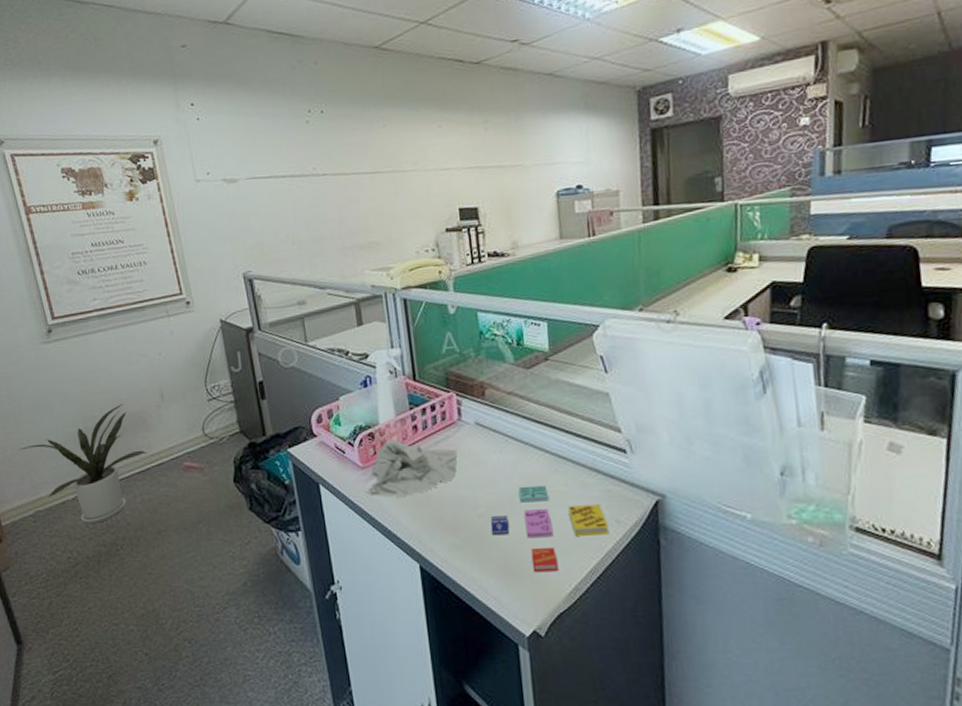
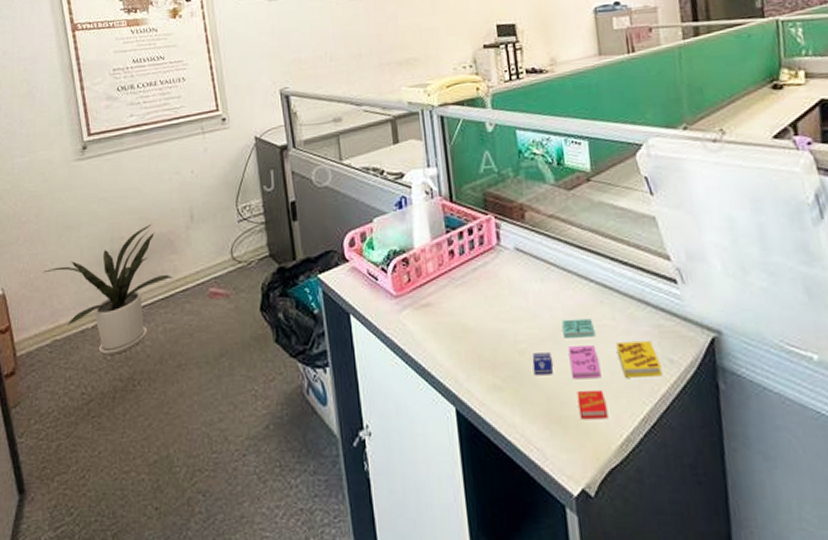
tissue: present [364,440,458,498] -> none [397,266,497,331]

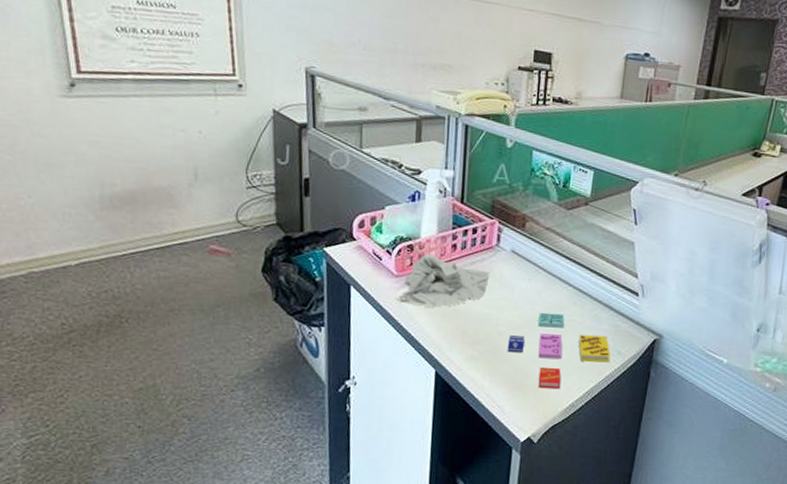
house plant: present [42,225,173,355] -> none [17,176,170,293]
tissue: none [397,266,497,331] -> present [394,254,490,309]

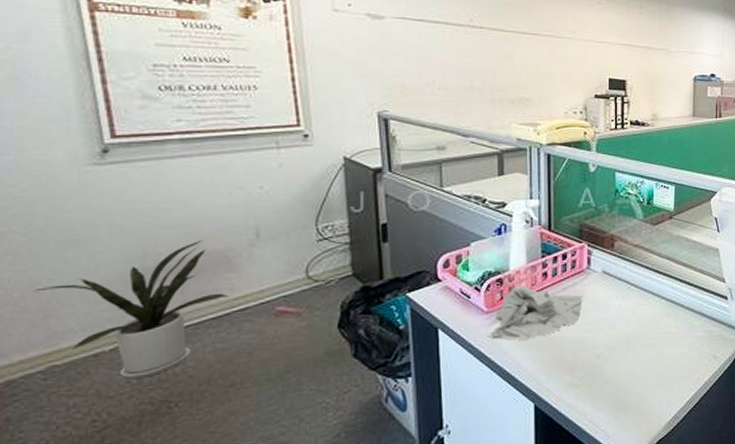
house plant: none [17,176,170,293] -> present [33,241,229,379]
books: present [507,312,611,389] -> none [606,327,707,405]

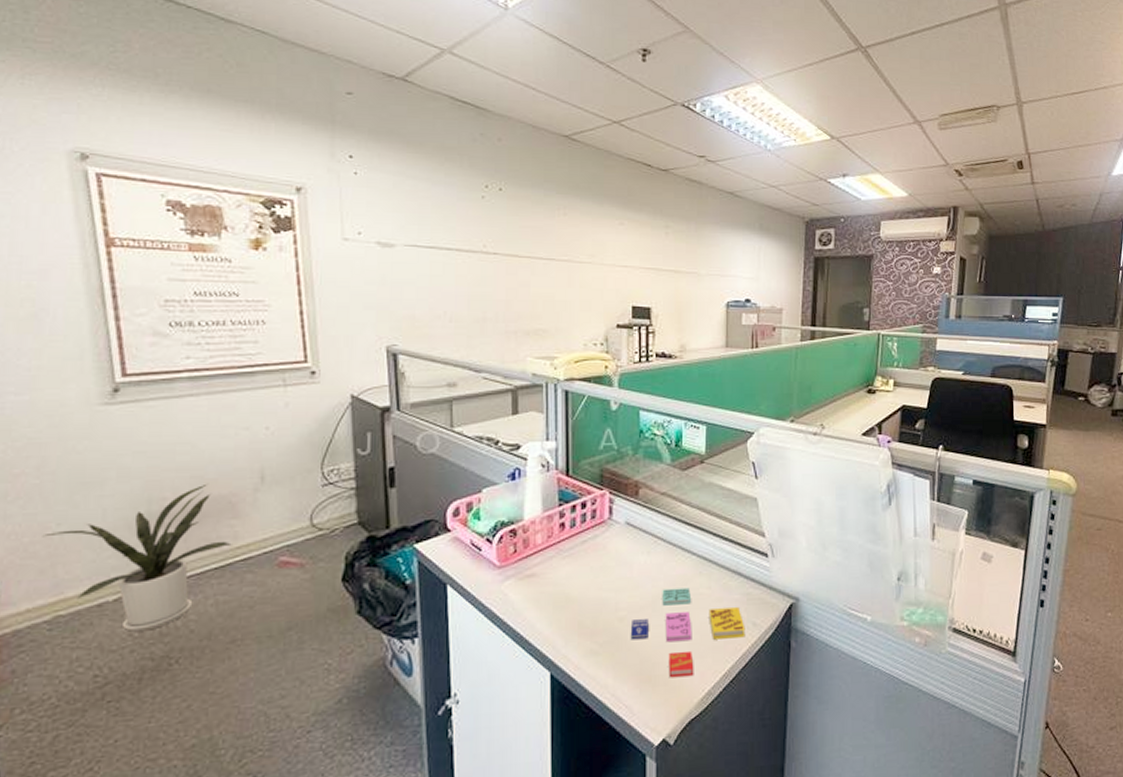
tissue: present [486,285,583,341] -> none [498,537,604,600]
books: none [606,327,707,405] -> present [630,587,746,678]

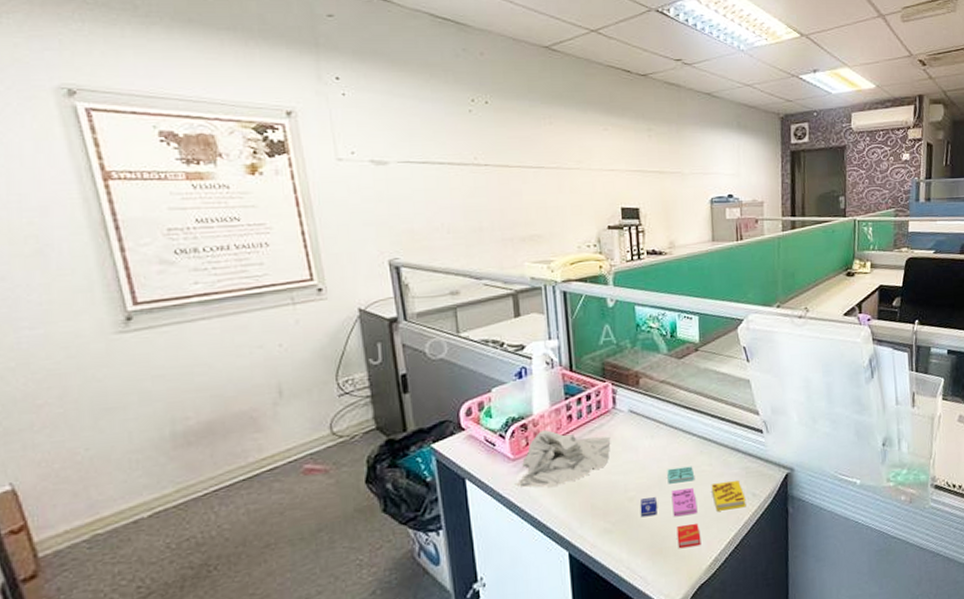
house plant: present [42,485,232,632] -> none [72,402,257,544]
tissue: none [498,537,604,600] -> present [514,430,611,488]

